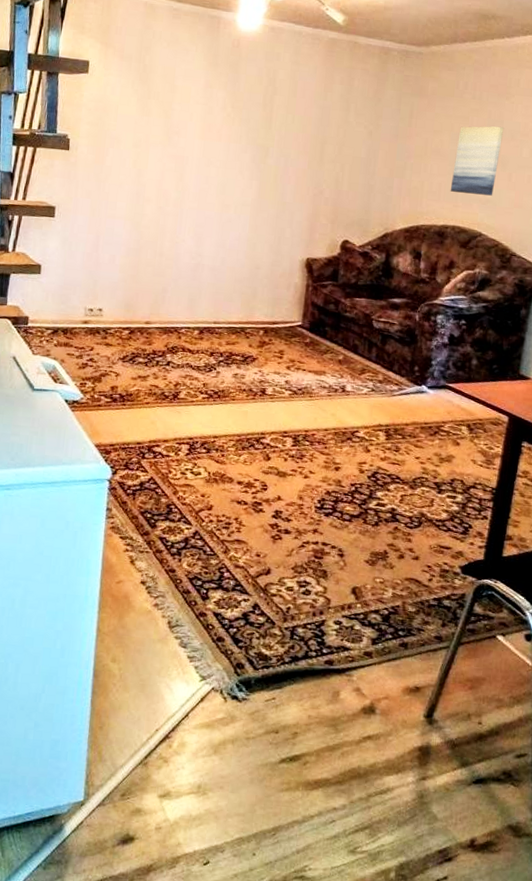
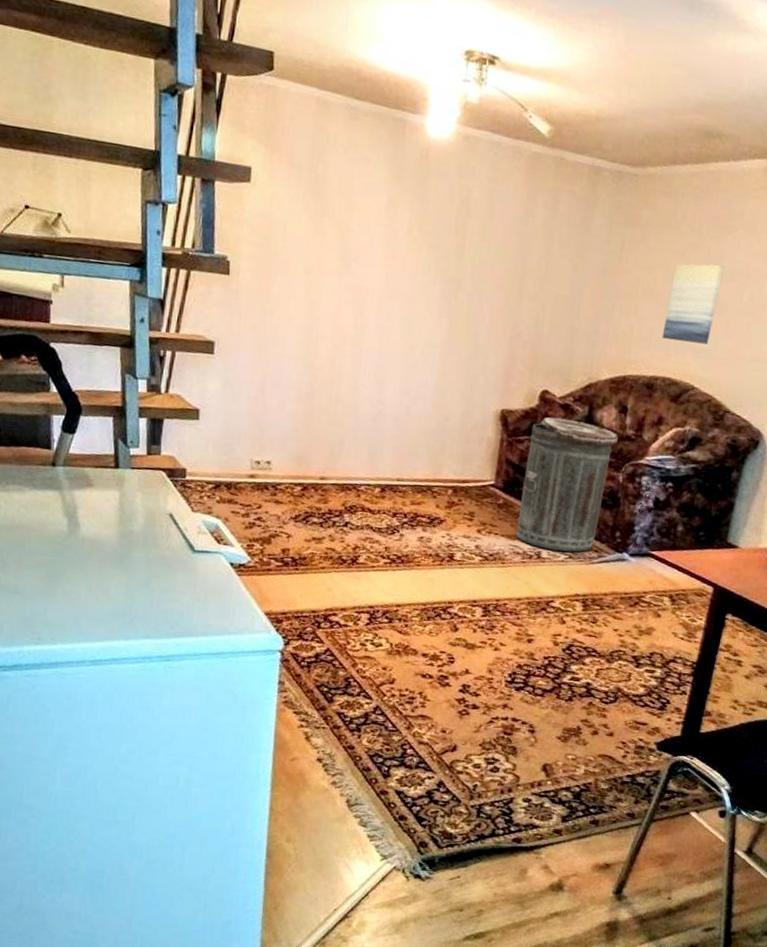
trash can: none [322,263,414,386] -> present [516,416,618,552]

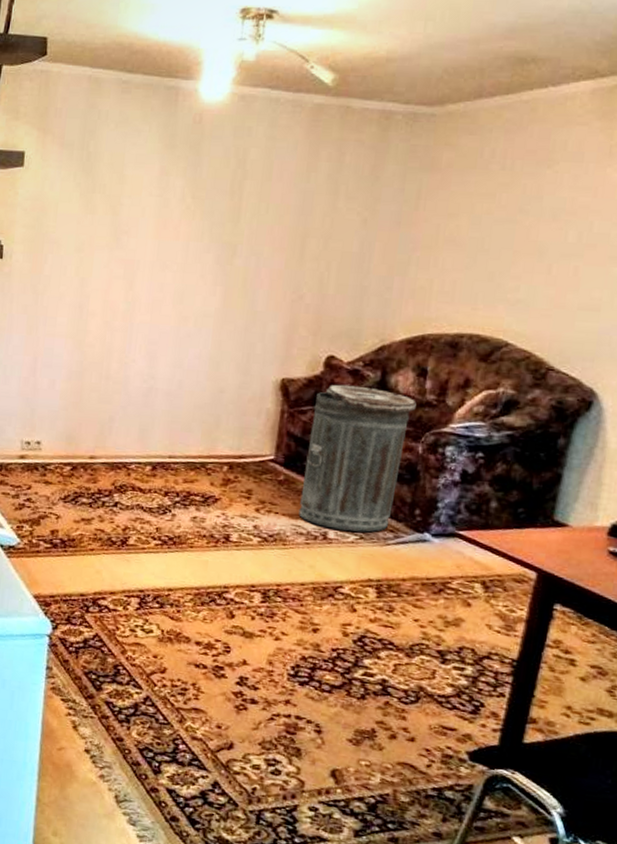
wall art: present [662,263,725,345] -> none [467,203,544,294]

